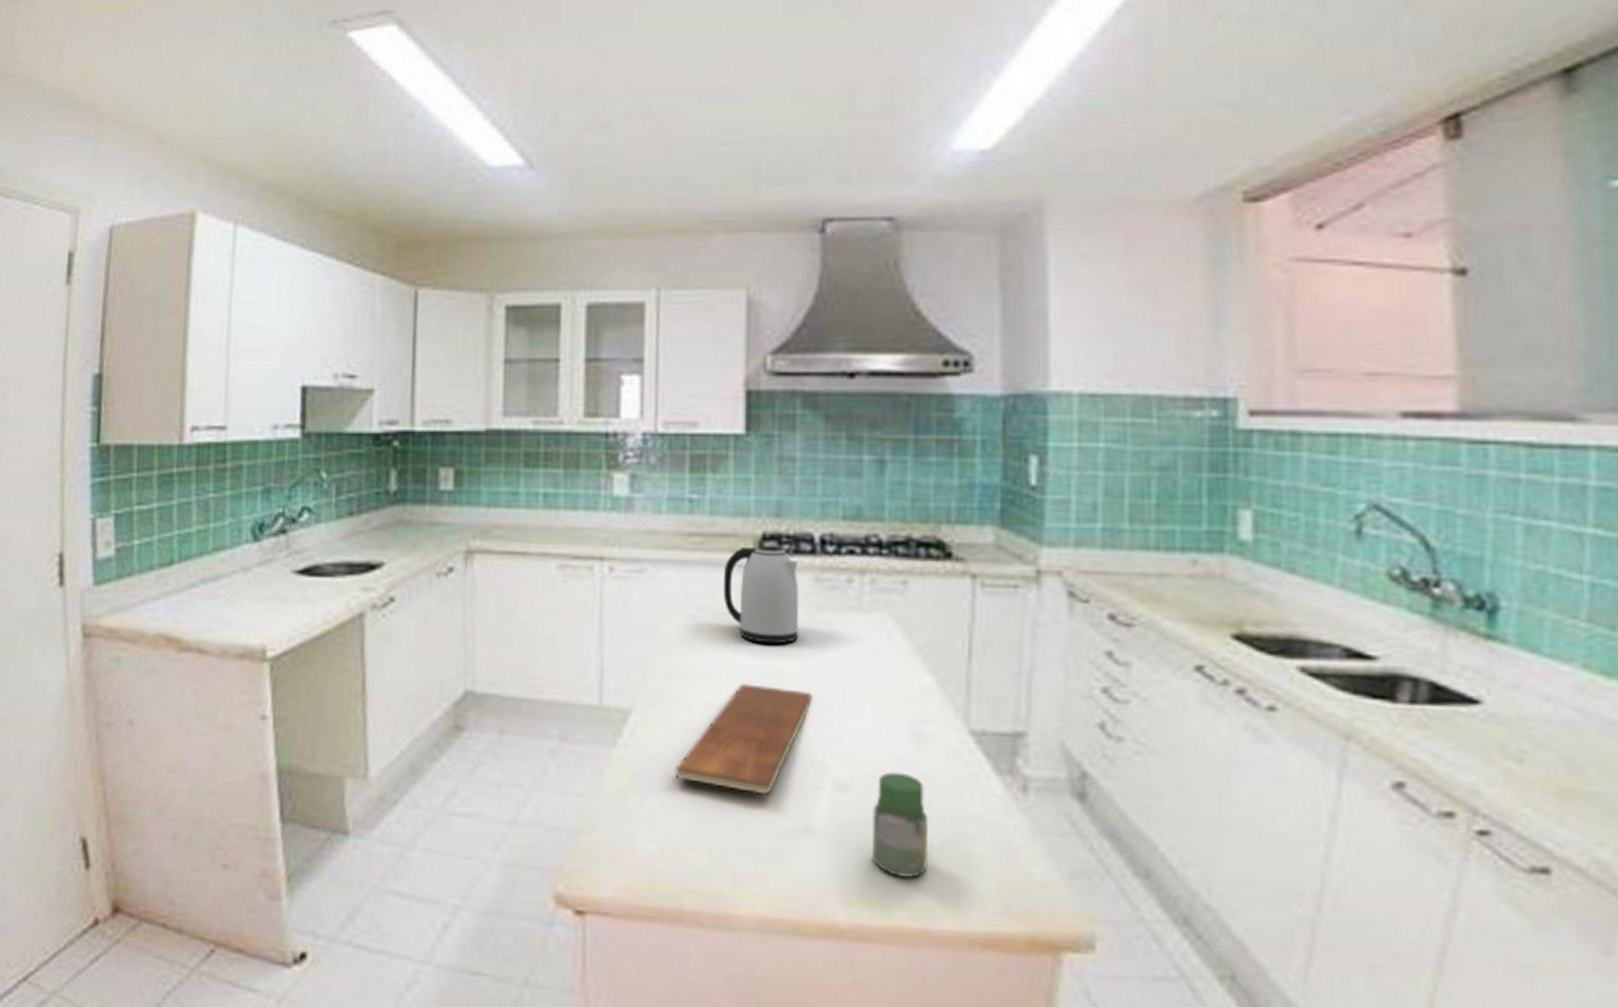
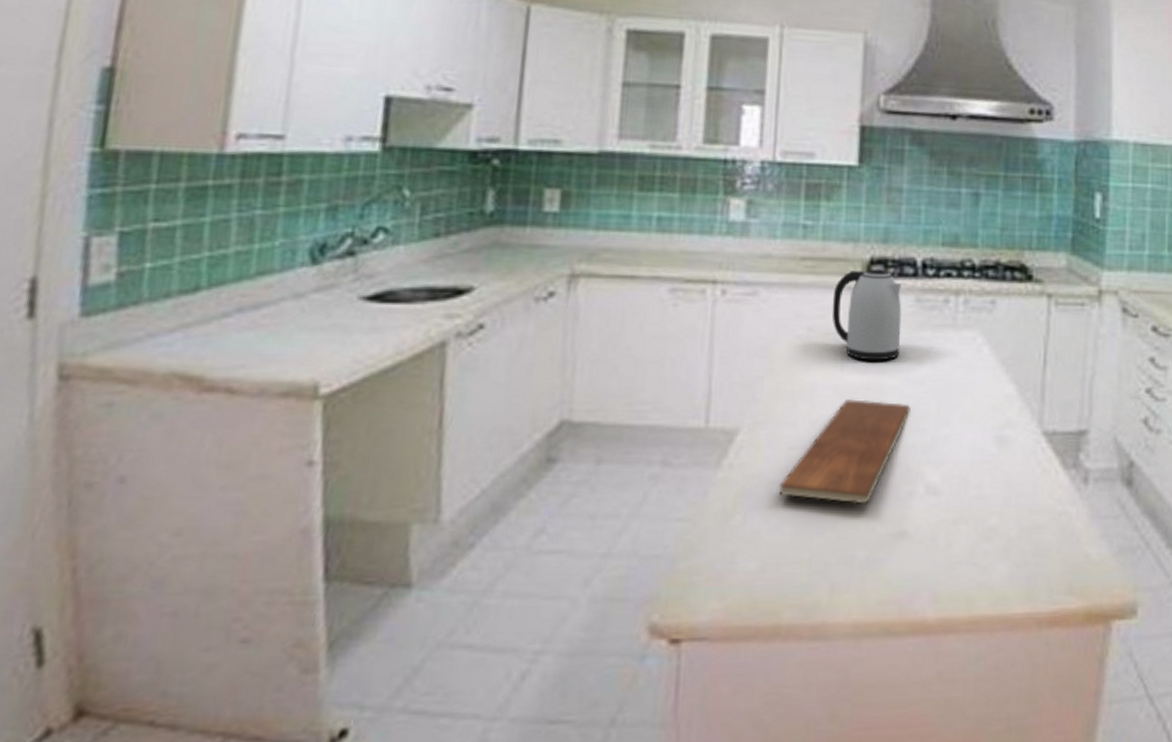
jar: present [871,772,929,879] -> none [958,473,1007,570]

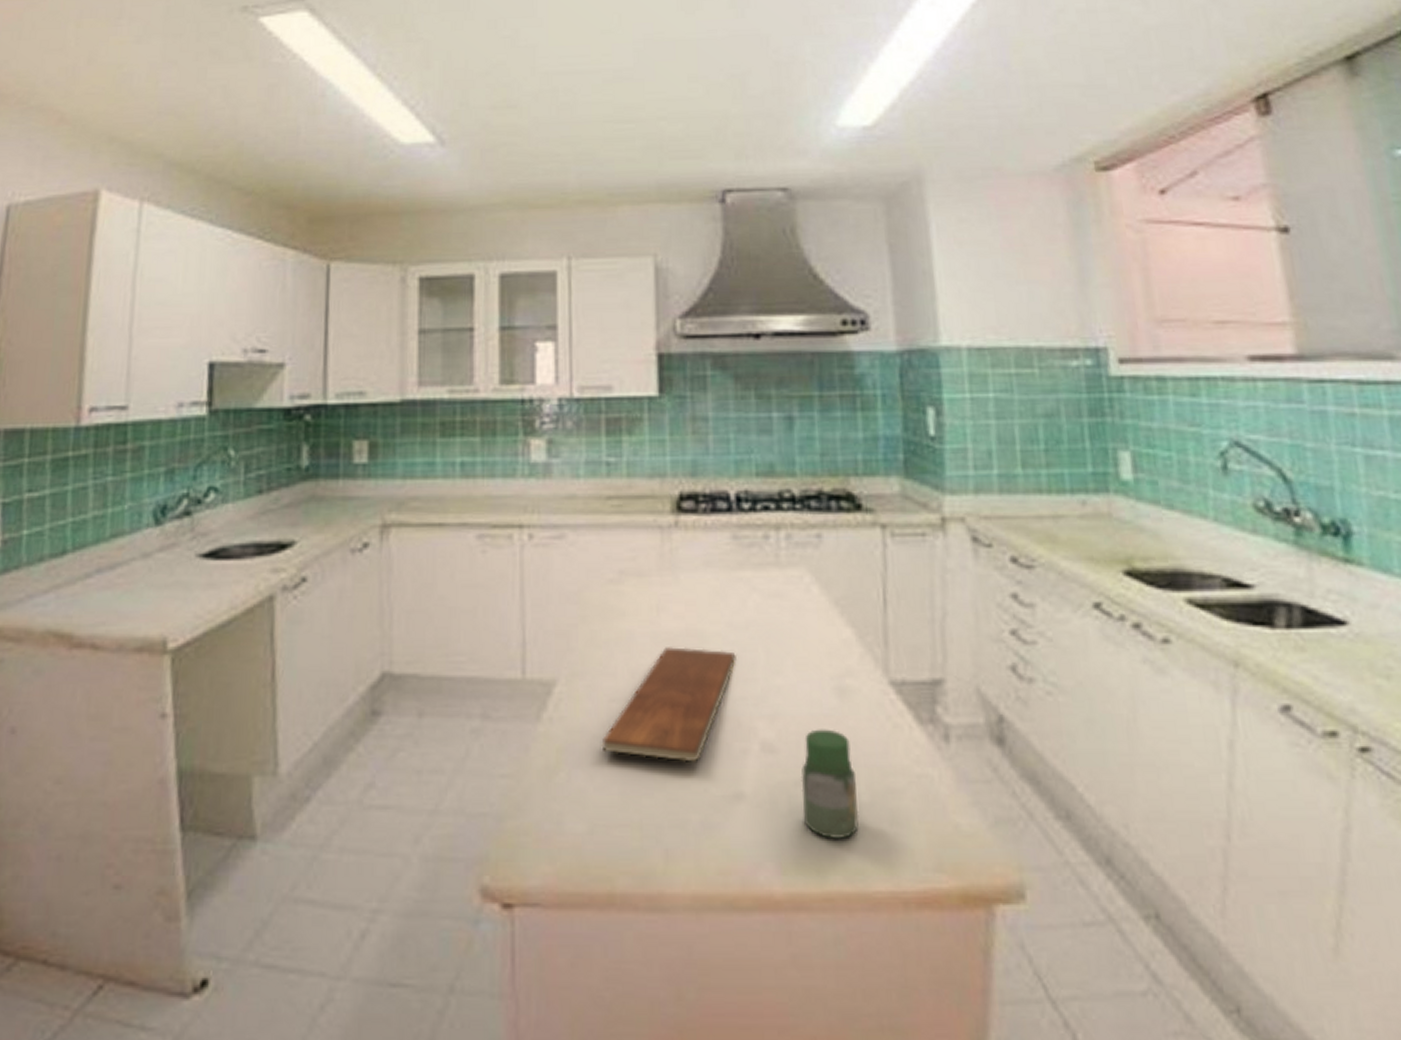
kettle: present [832,269,902,361] -> none [642,505,720,605]
jar: none [958,473,1007,570] -> present [800,729,859,840]

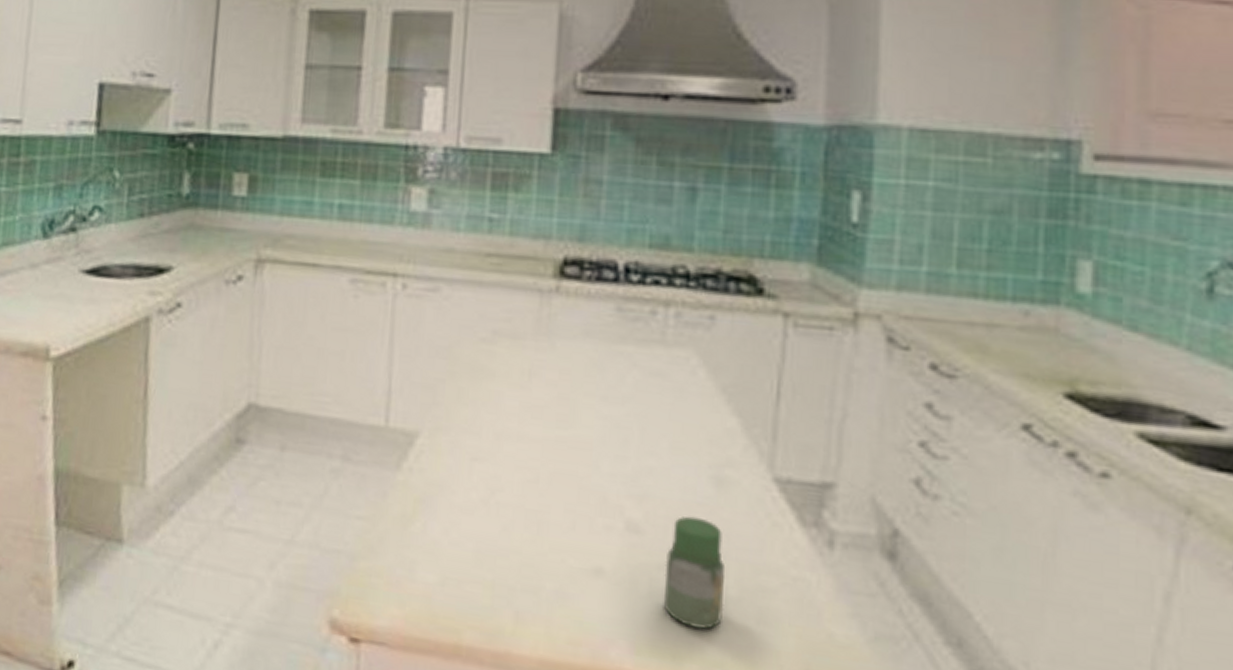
chopping board: present [601,647,736,762] -> none [459,413,608,531]

